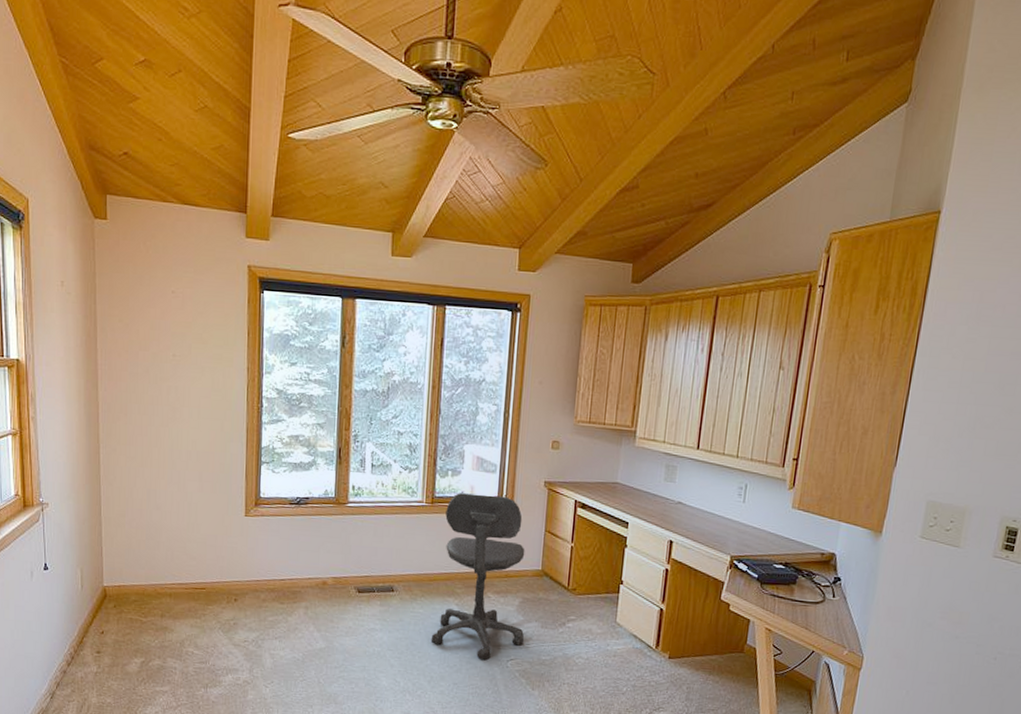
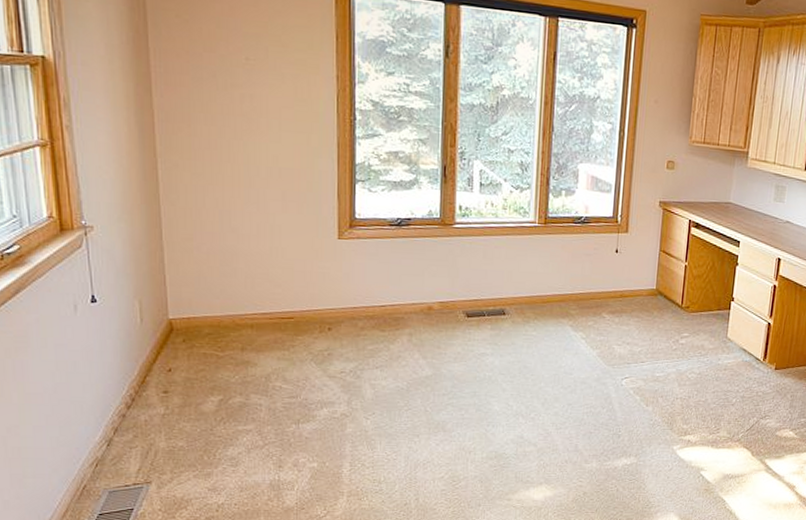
office chair: present [430,493,525,661] -> none [544,213,640,380]

